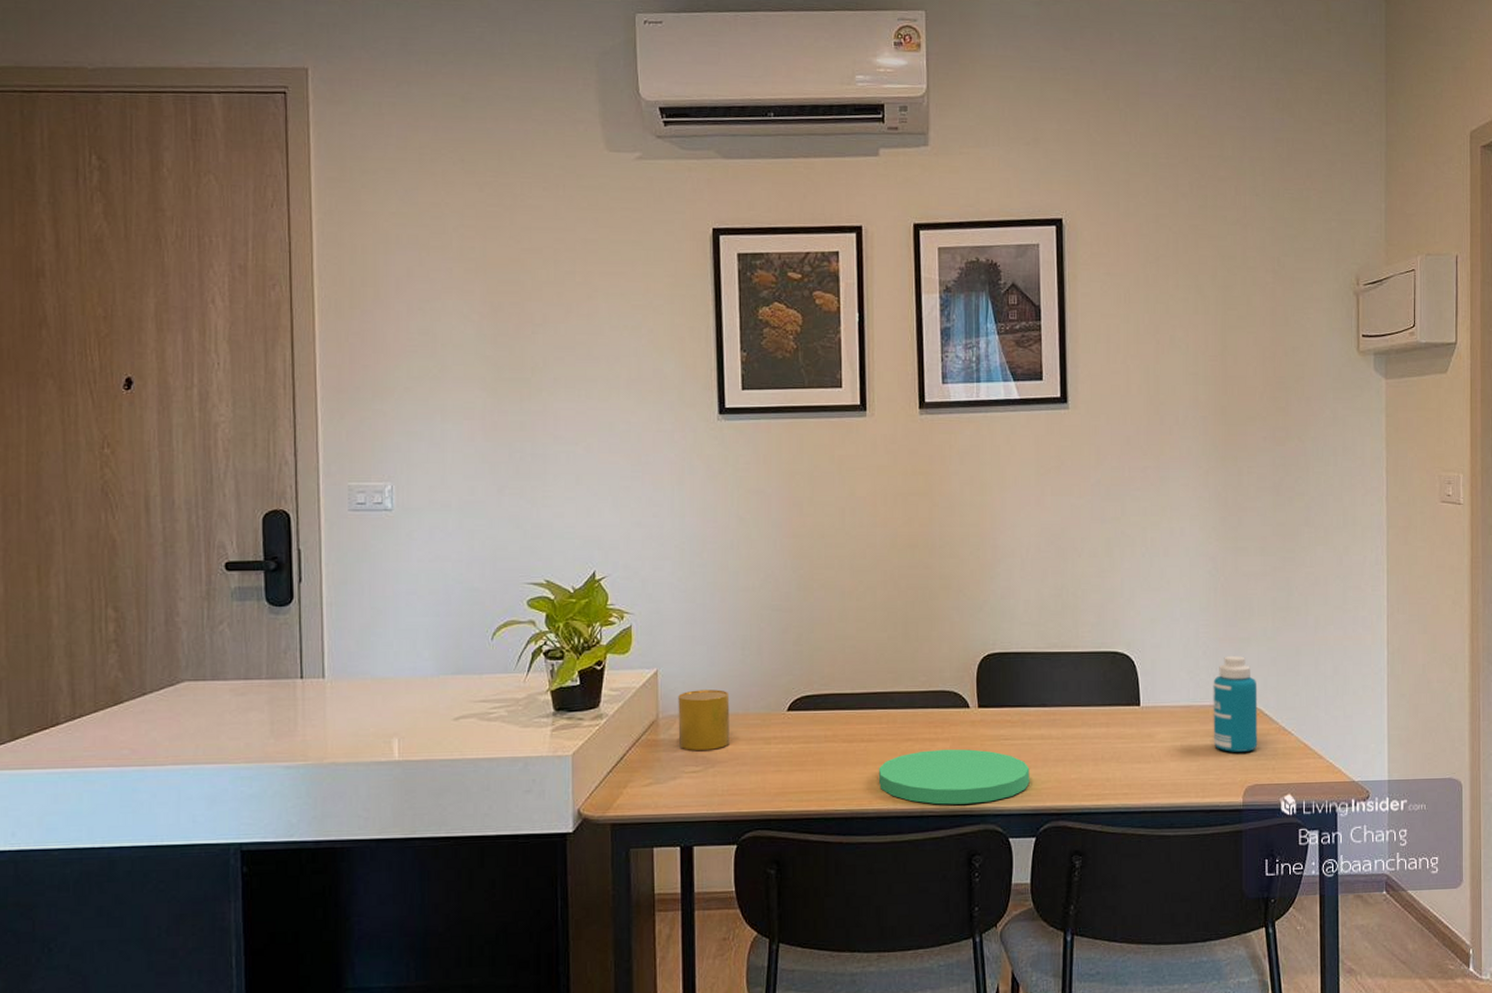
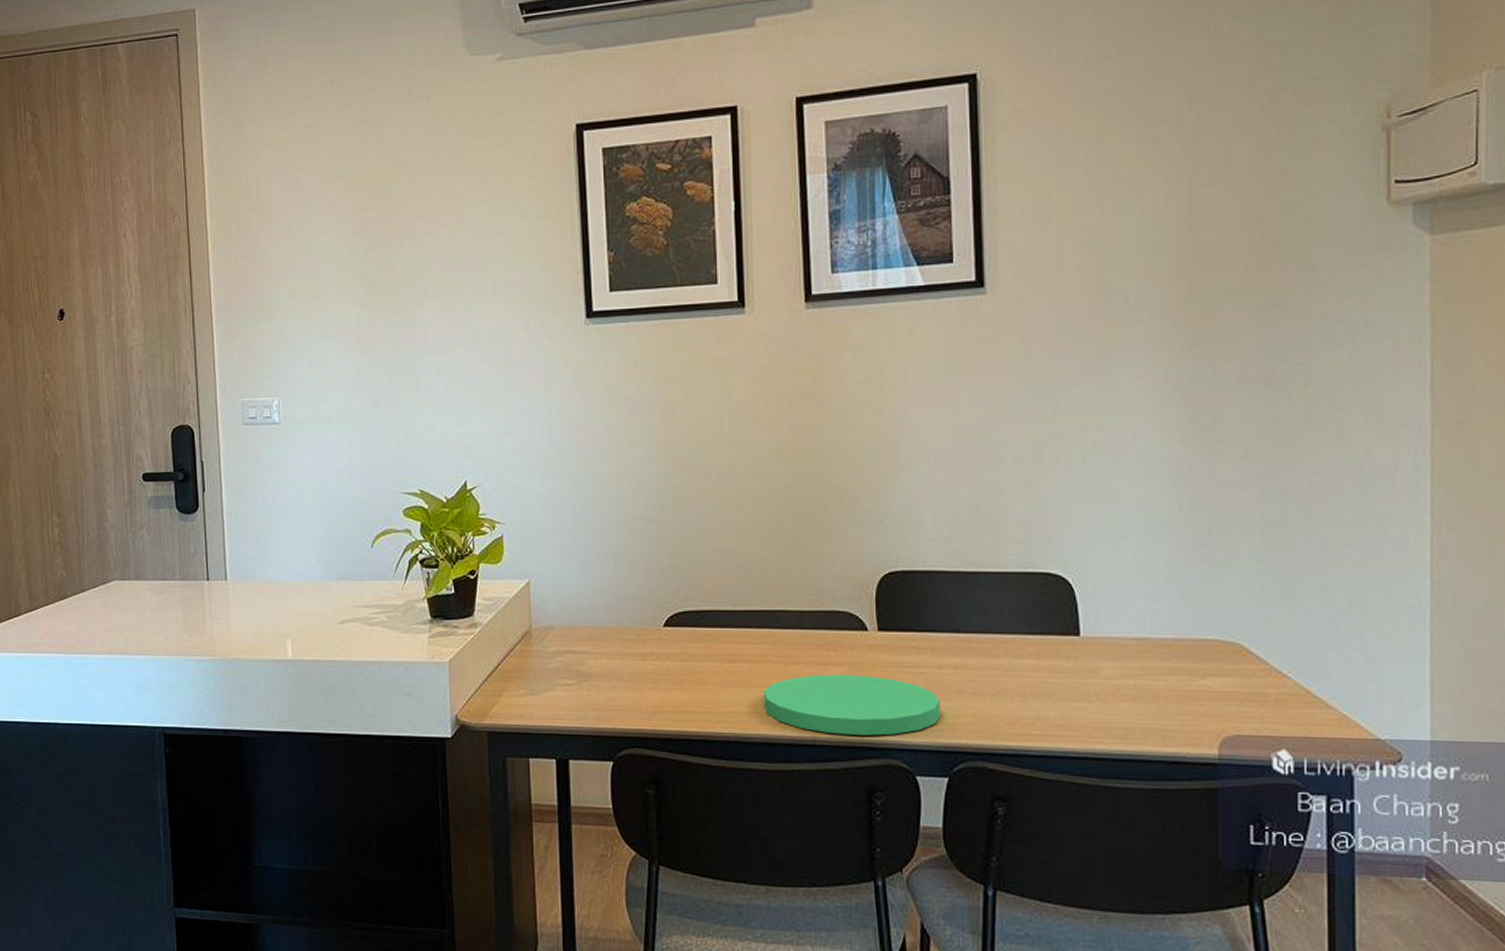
cup: present [678,689,730,750] -> none [551,602,604,663]
bottle: present [1213,656,1258,752] -> none [1177,581,1240,696]

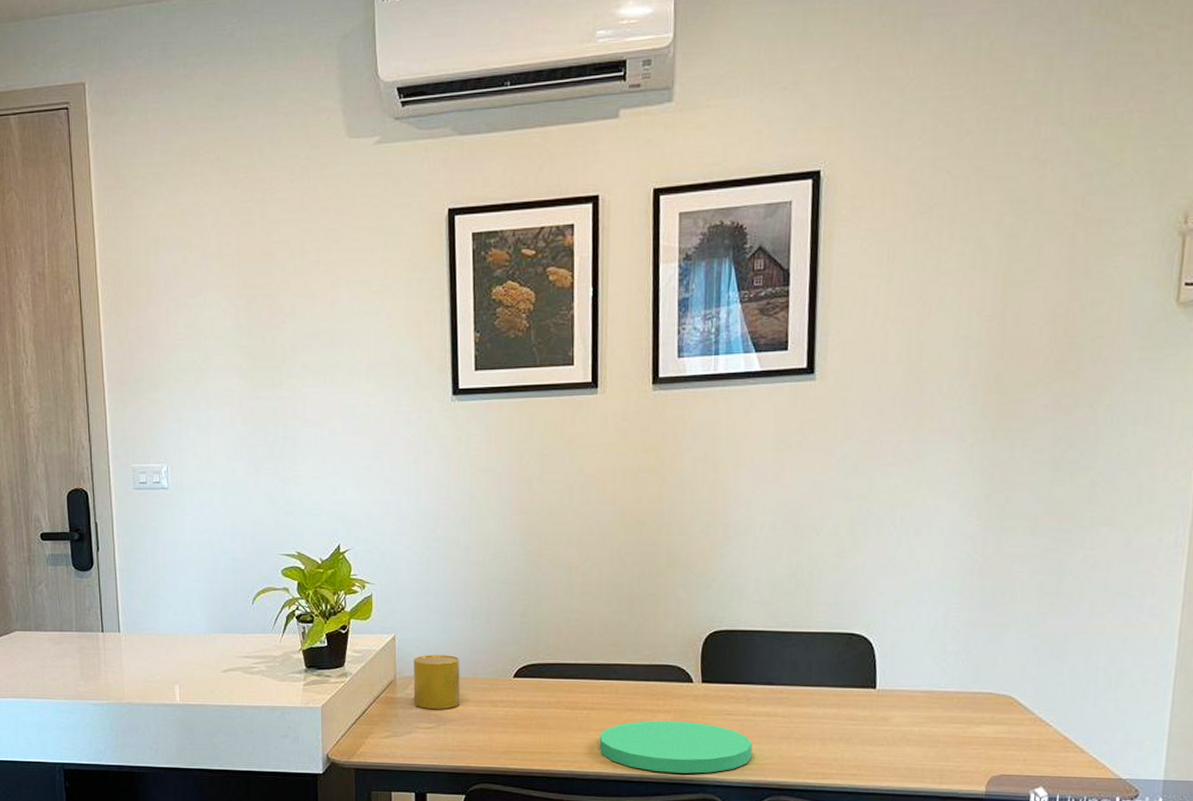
cup: none [551,602,604,663] -> present [413,655,460,709]

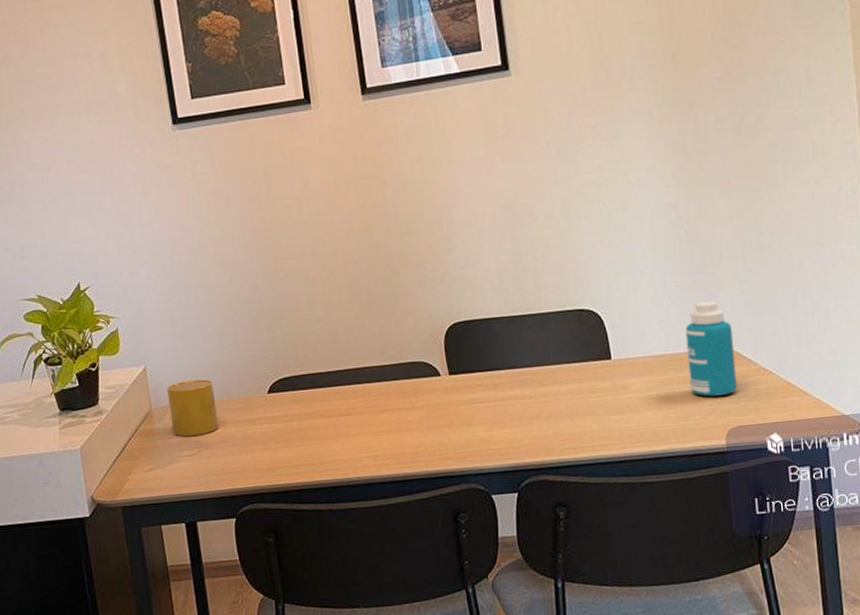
plate: present [599,720,753,774] -> none [359,414,507,469]
bottle: none [956,642,1013,741] -> present [685,301,738,397]

